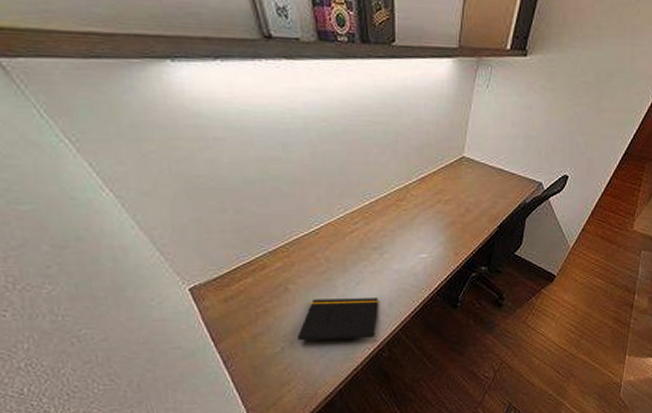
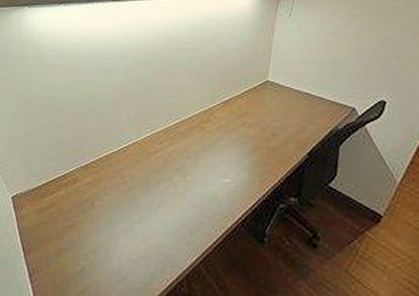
notepad: present [298,298,378,342] -> none [98,218,179,273]

